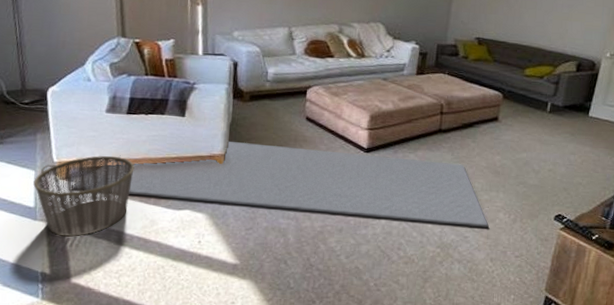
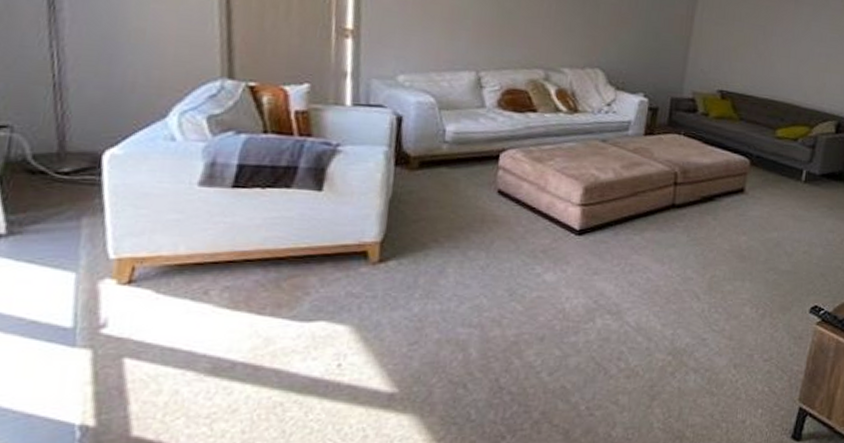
basket: present [33,155,135,237] -> none [72,247,242,369]
rug: present [72,140,489,228] -> none [138,223,732,327]

